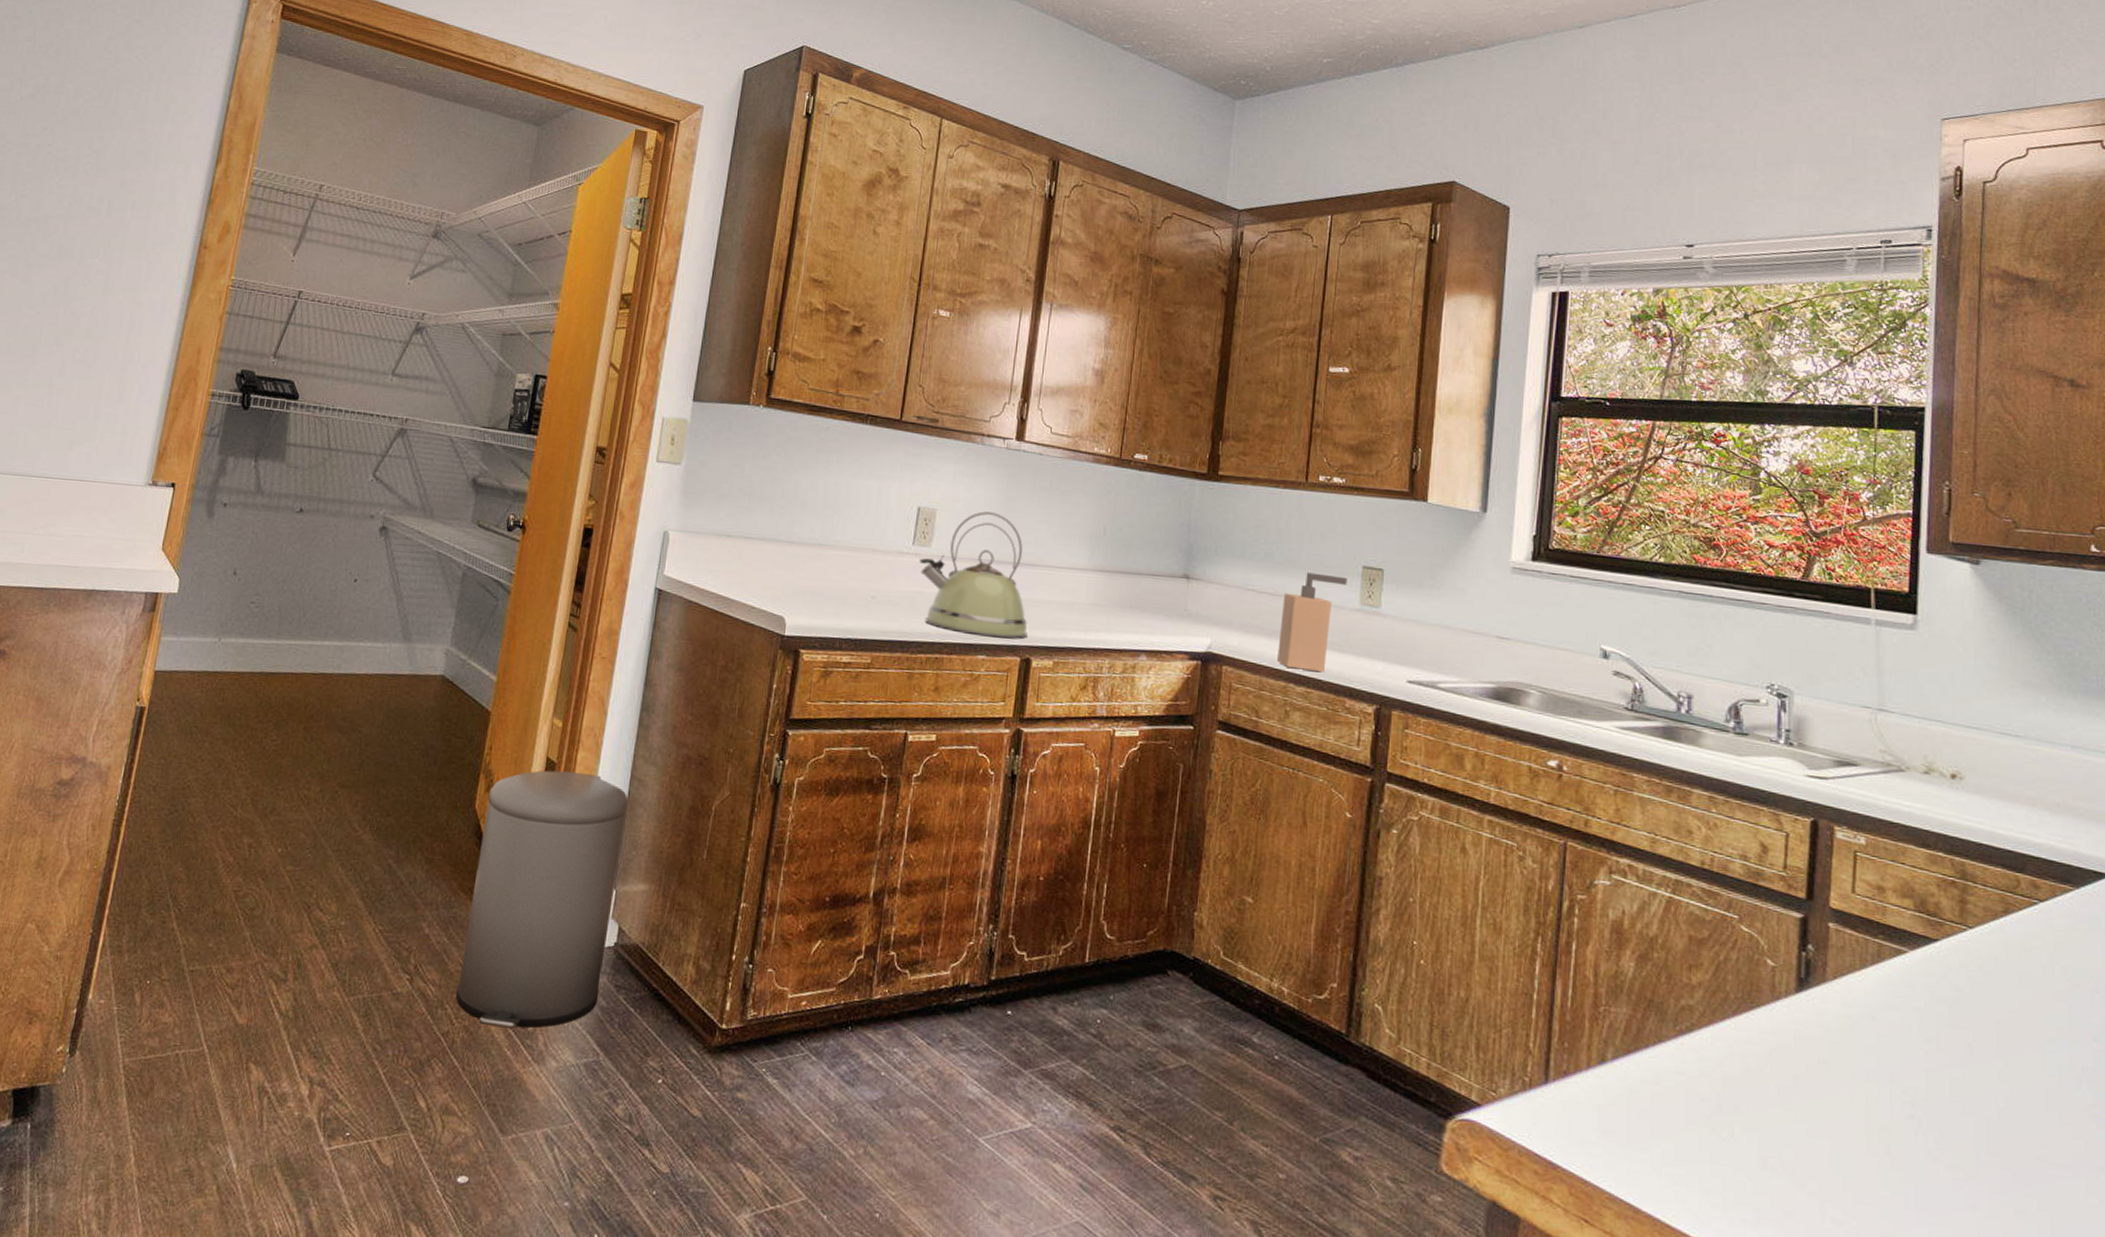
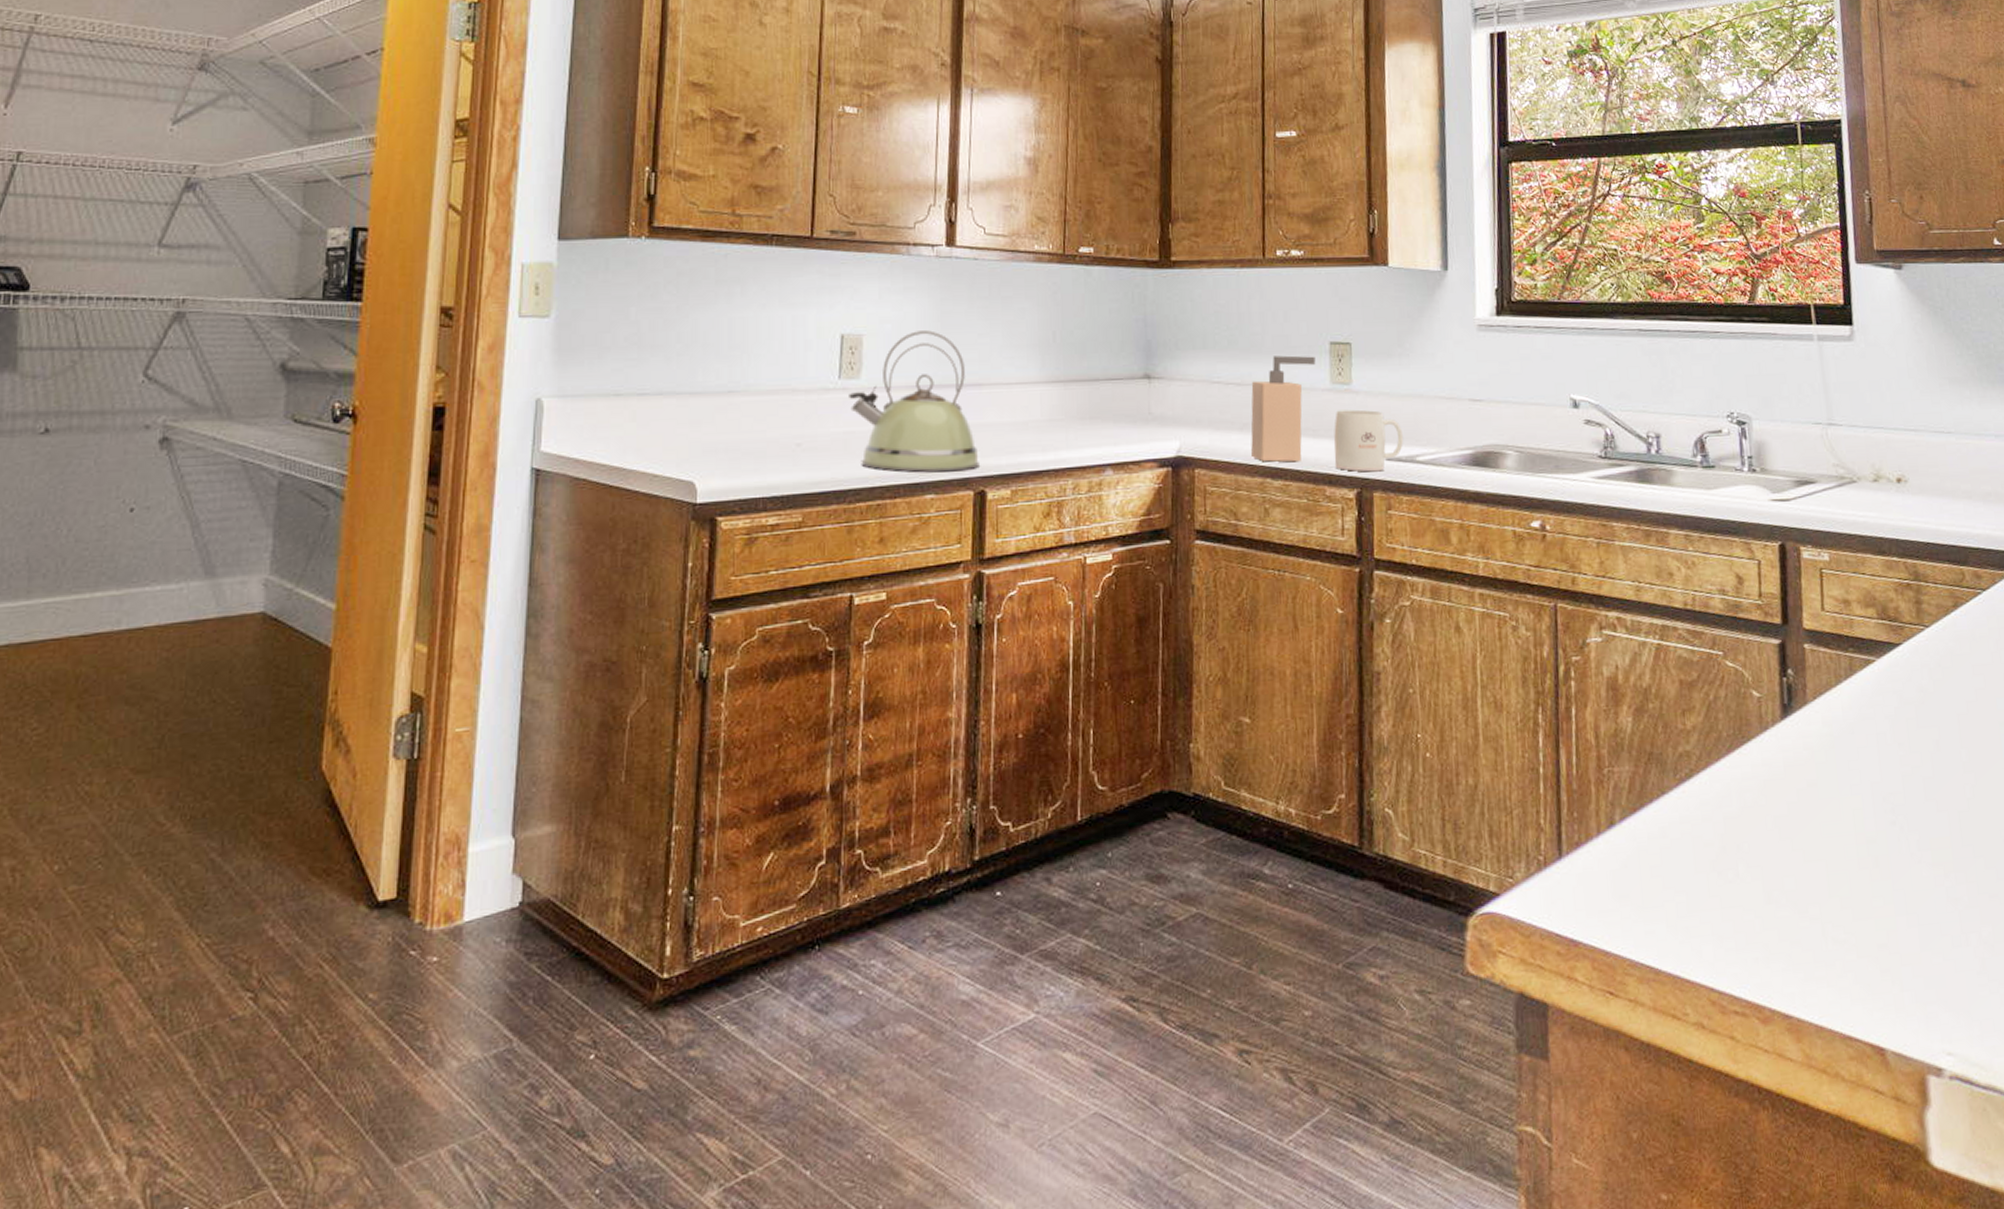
pedal bin: present [456,770,629,1030] -> none [318,703,522,1036]
mug: none [1356,630,1427,692] -> present [1333,409,1404,472]

